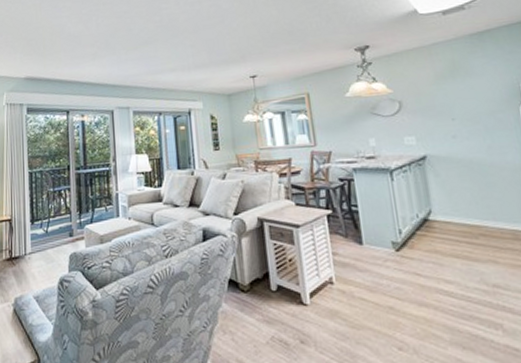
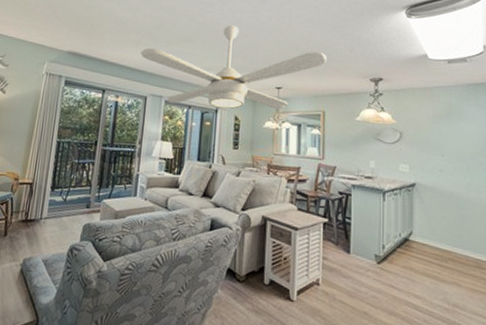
ceiling fan: none [100,18,302,113] -> present [141,25,327,110]

